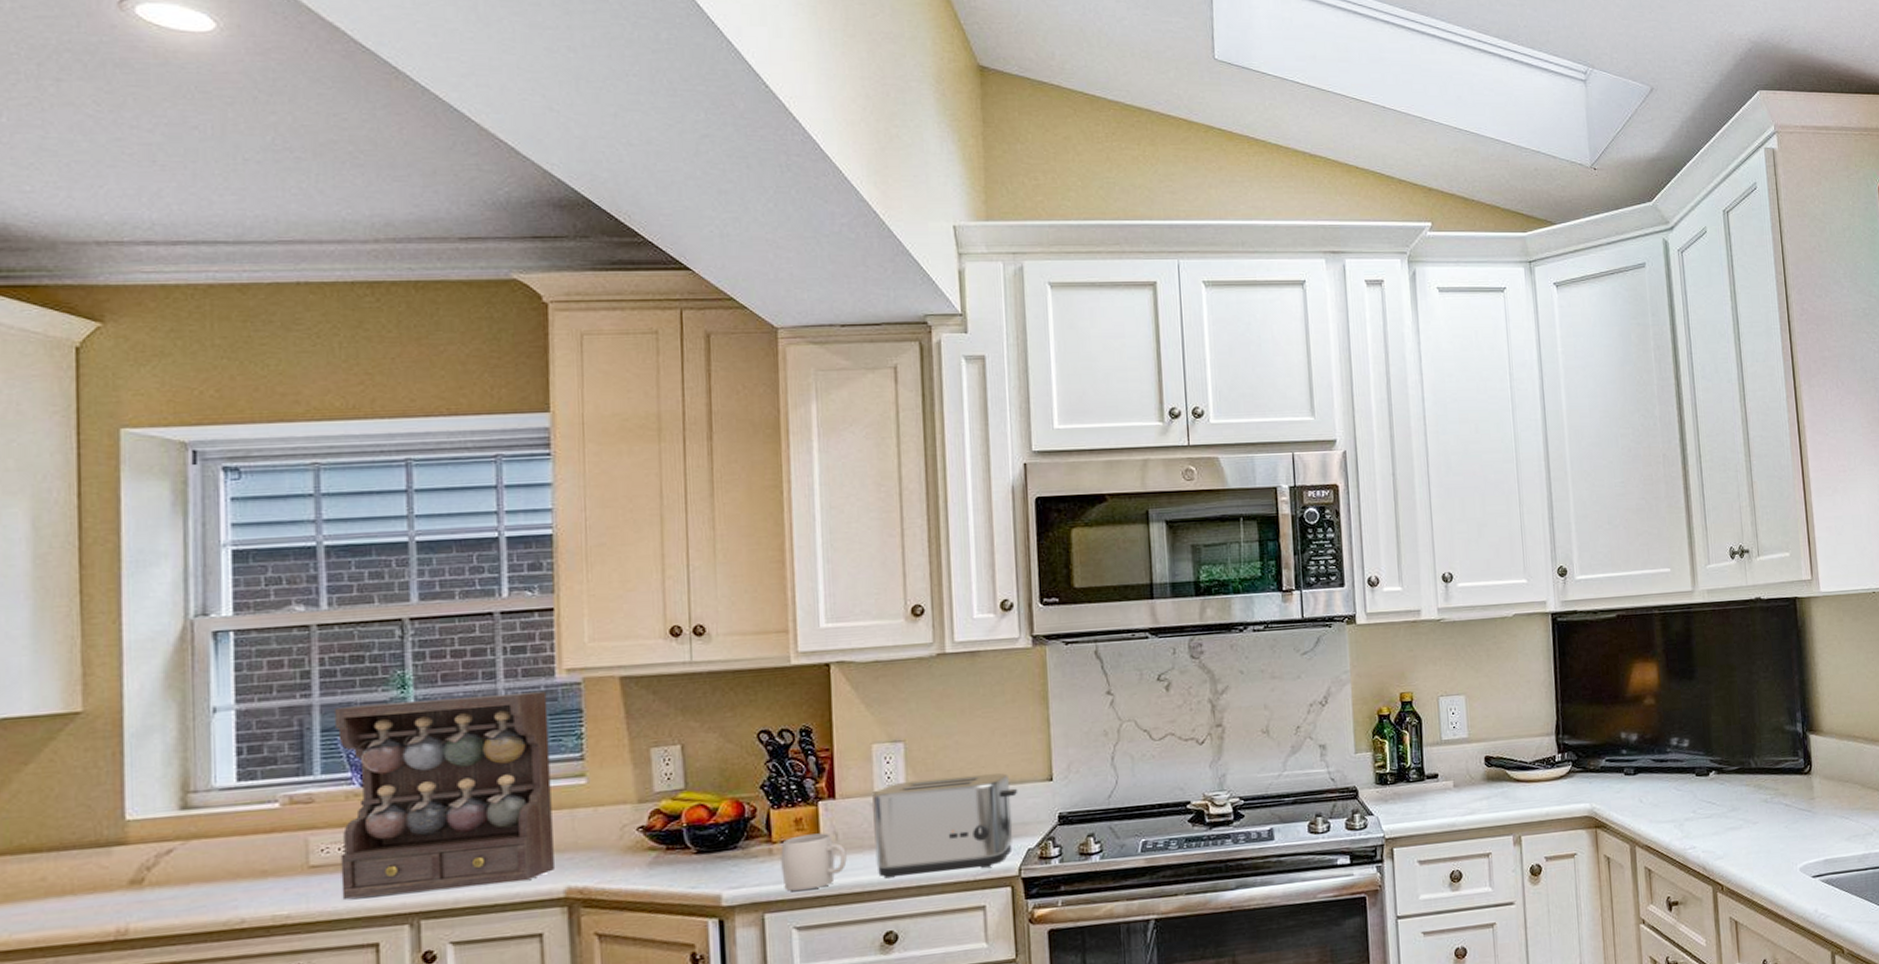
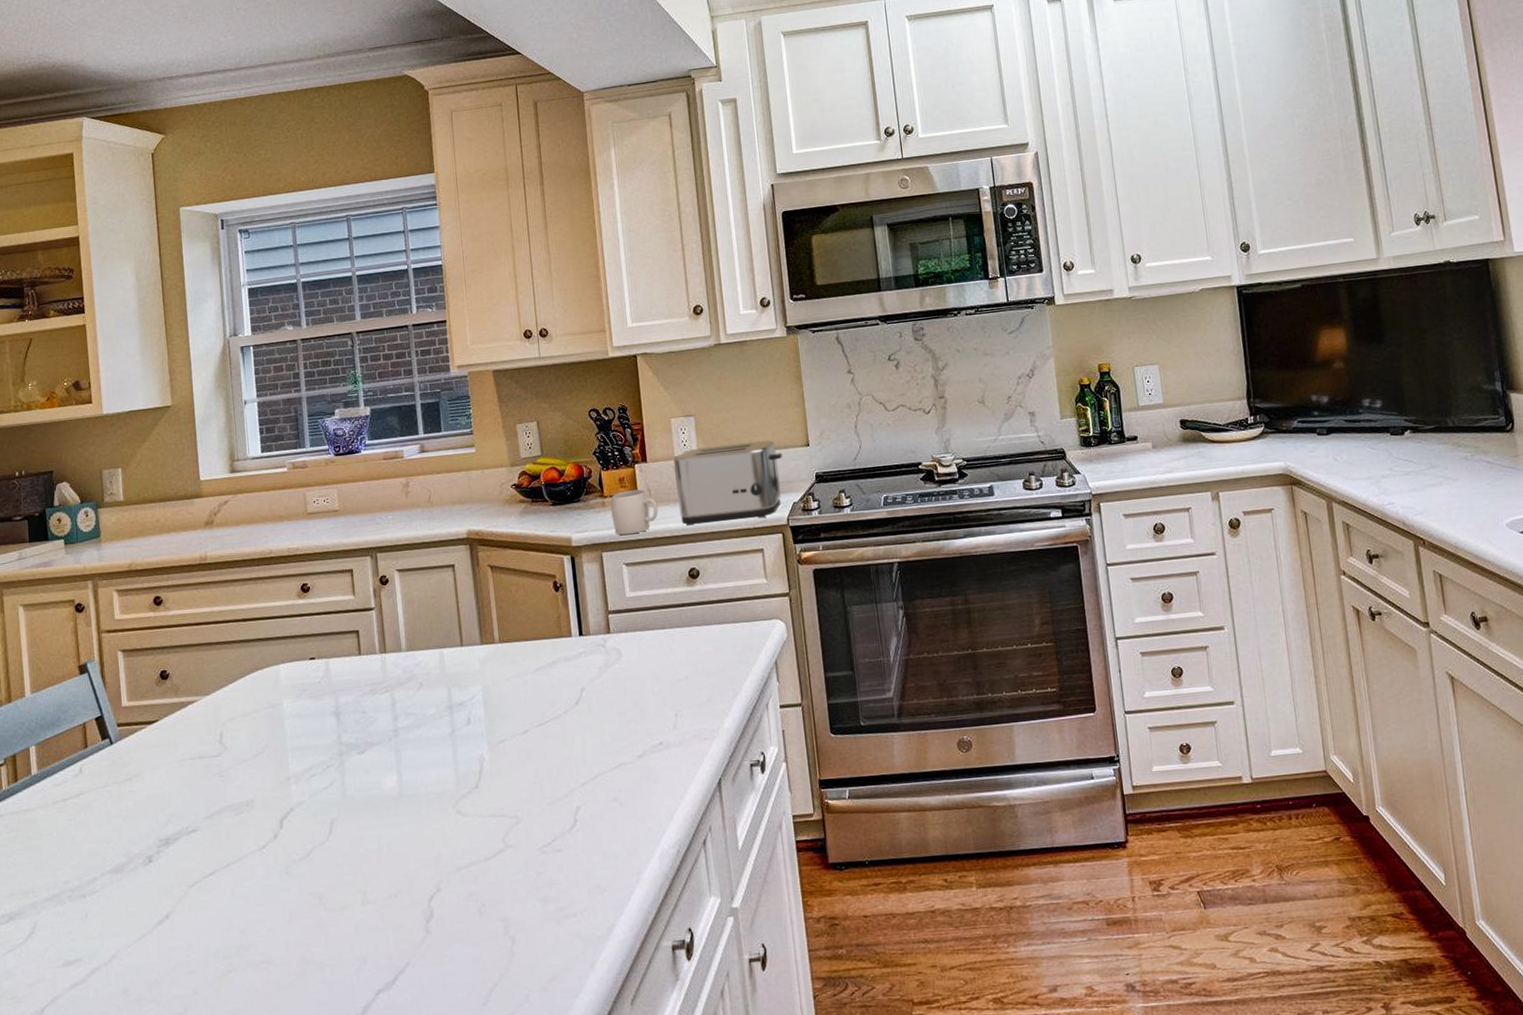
spice rack: present [333,691,554,899] -> none [314,383,459,537]

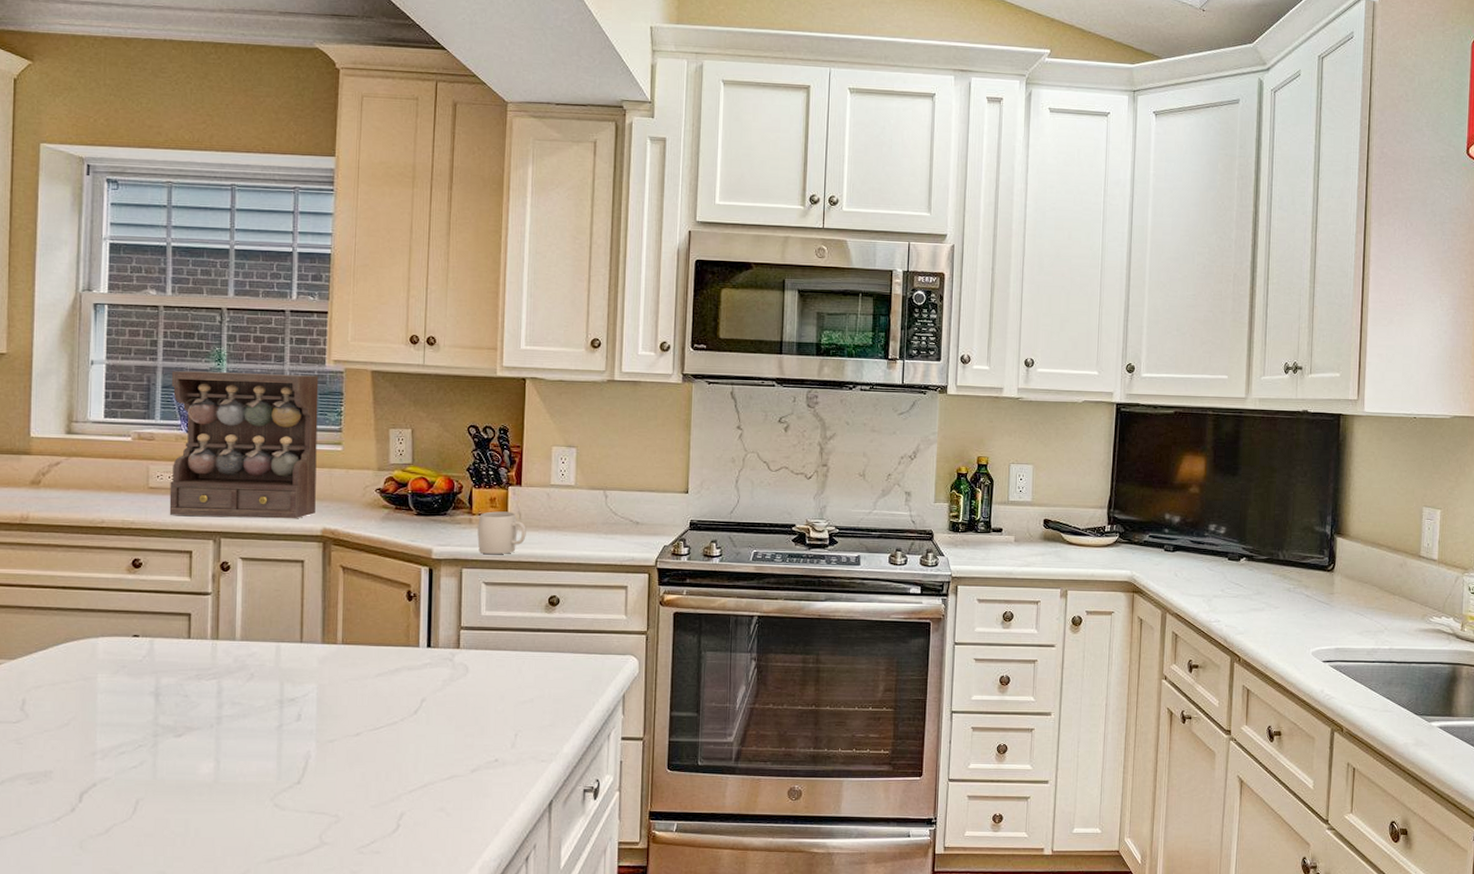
spice rack: none [314,383,459,537] -> present [169,370,319,519]
toaster: present [674,440,783,526] -> none [548,479,661,556]

